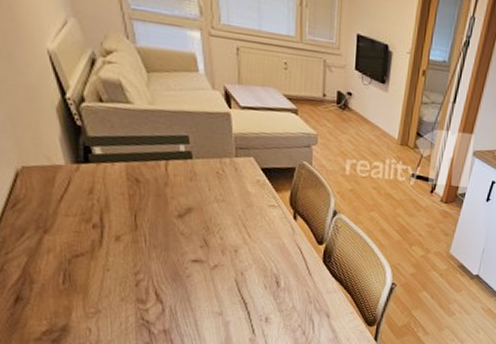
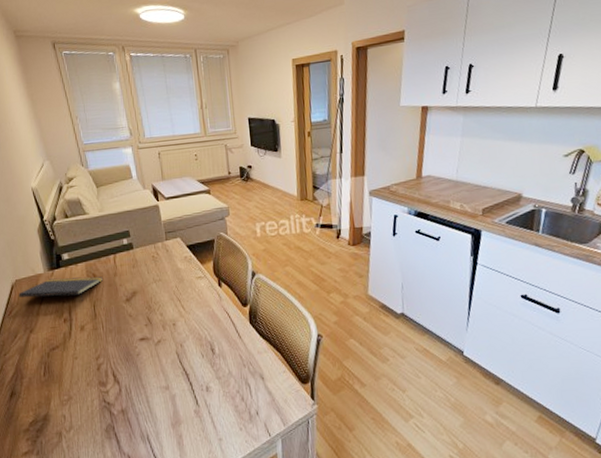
notepad: none [27,174,148,209] -> present [19,277,102,302]

